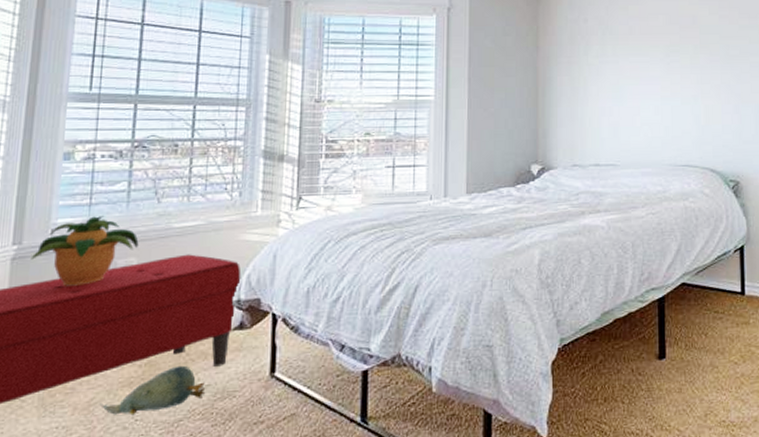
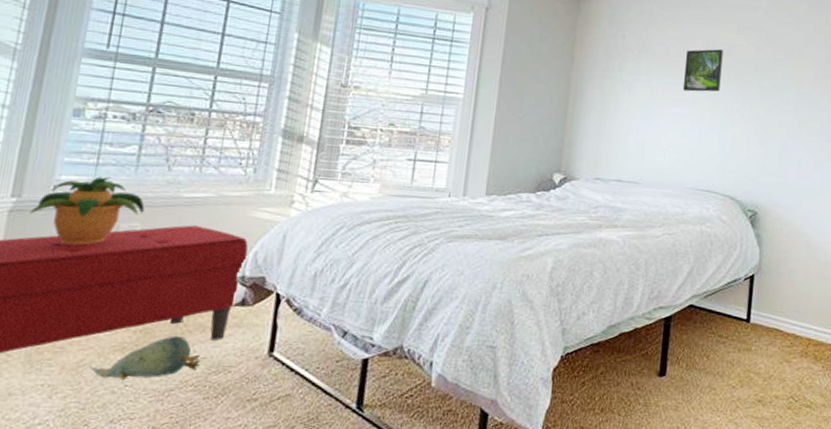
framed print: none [649,21,687,68] -> present [683,49,723,92]

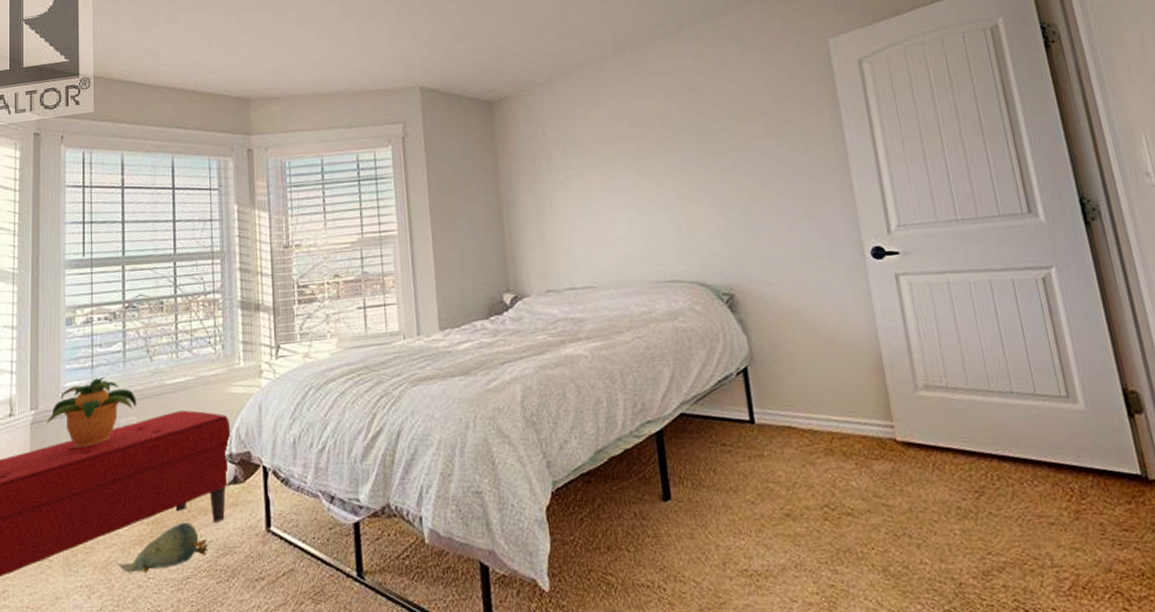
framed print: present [683,49,723,92] -> none [614,121,661,177]

